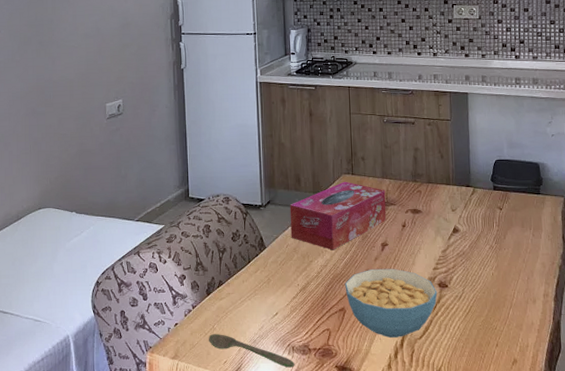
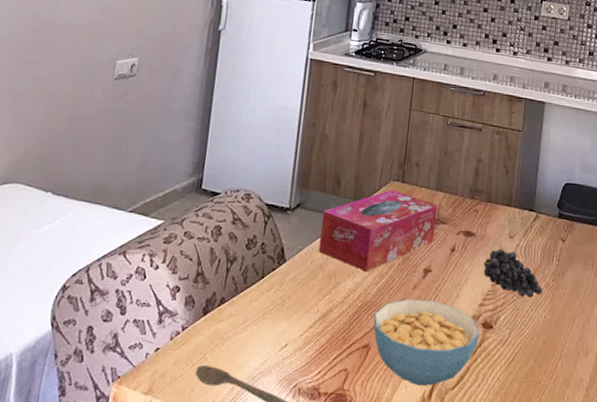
fruit: none [432,221,488,259] -> present [484,248,543,298]

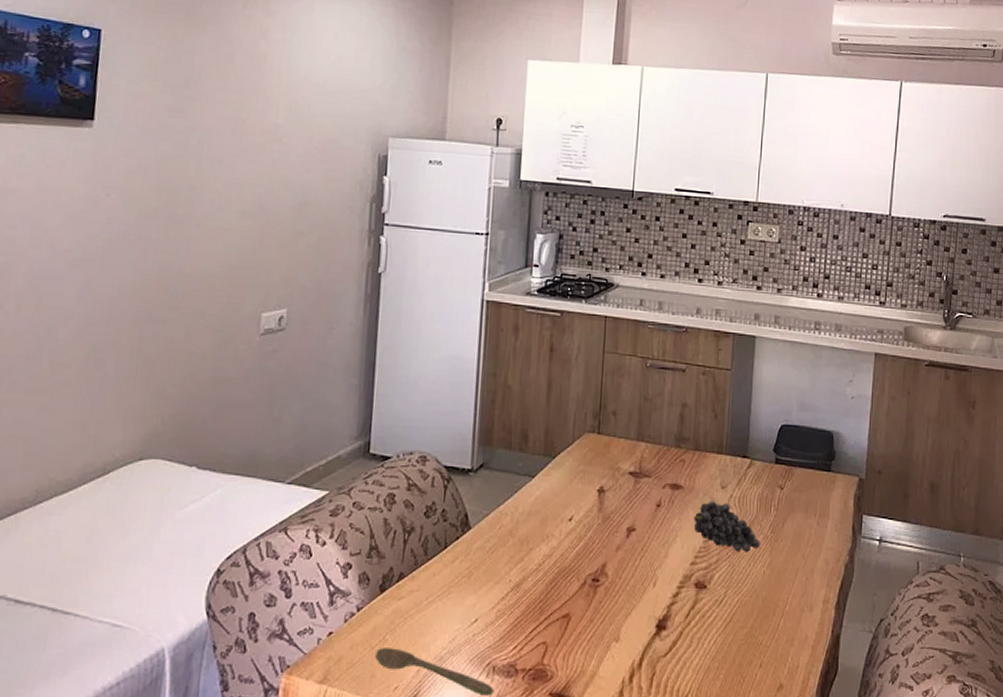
tissue box: present [318,189,438,272] -> none [507,442,639,535]
cereal bowl: present [373,298,480,386] -> none [573,561,693,655]

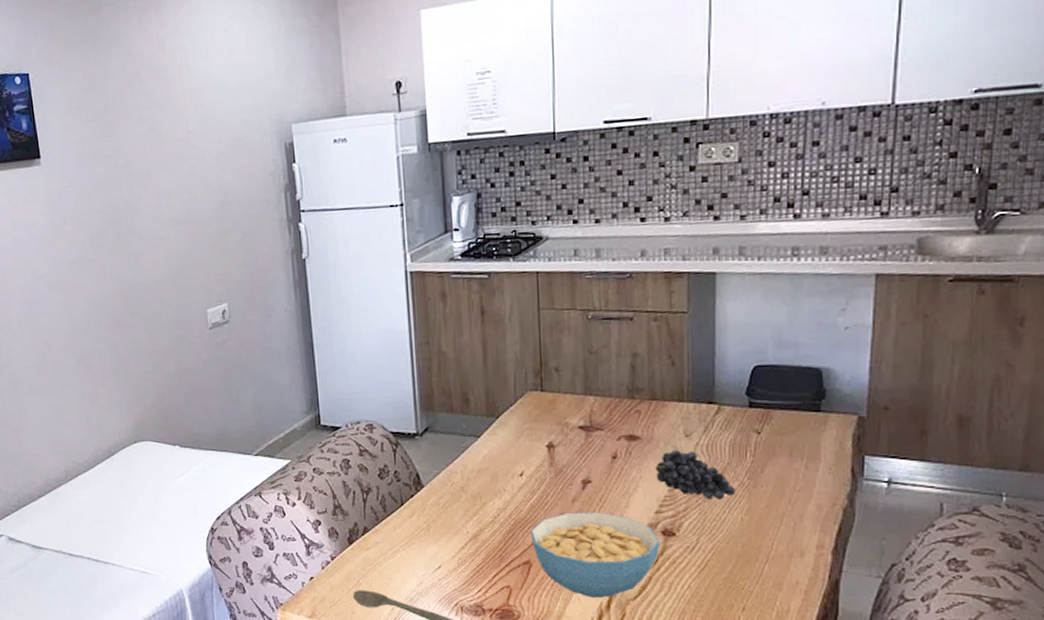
cereal bowl: none [573,561,693,655] -> present [530,512,660,598]

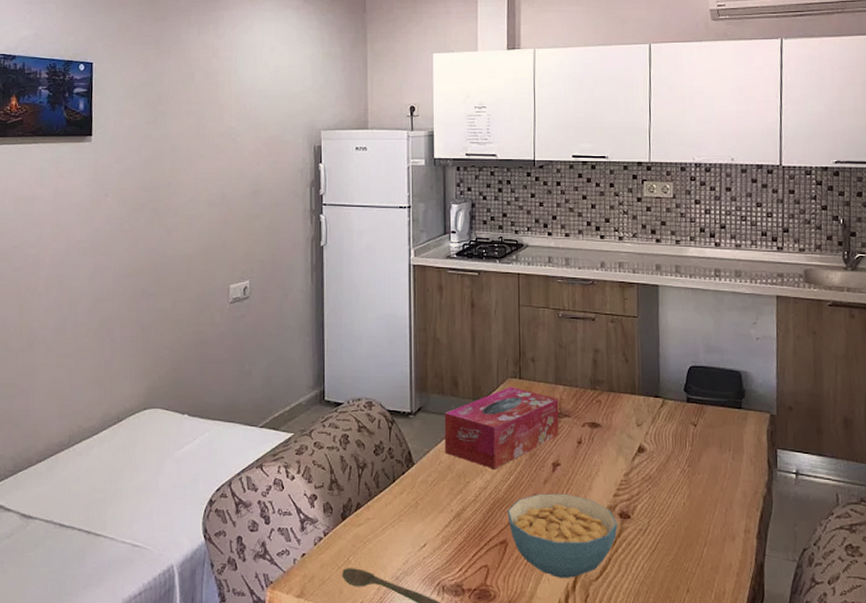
tissue box: none [455,400,590,489] -> present [444,386,559,470]
fruit: present [655,449,736,499] -> none [613,437,679,485]

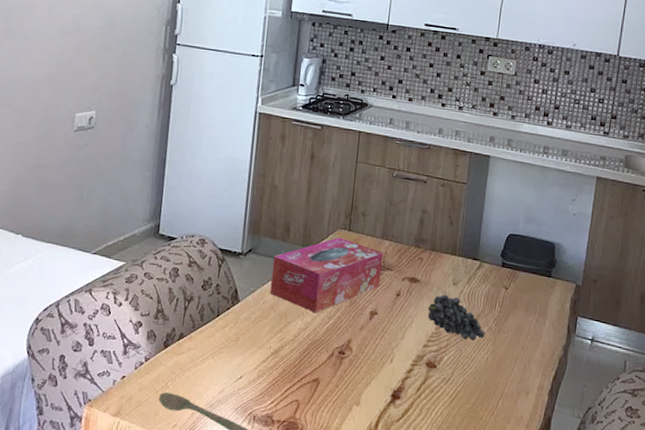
cereal bowl: present [507,493,618,578] -> none [322,338,424,418]
fruit: none [613,437,679,485] -> present [428,294,485,340]

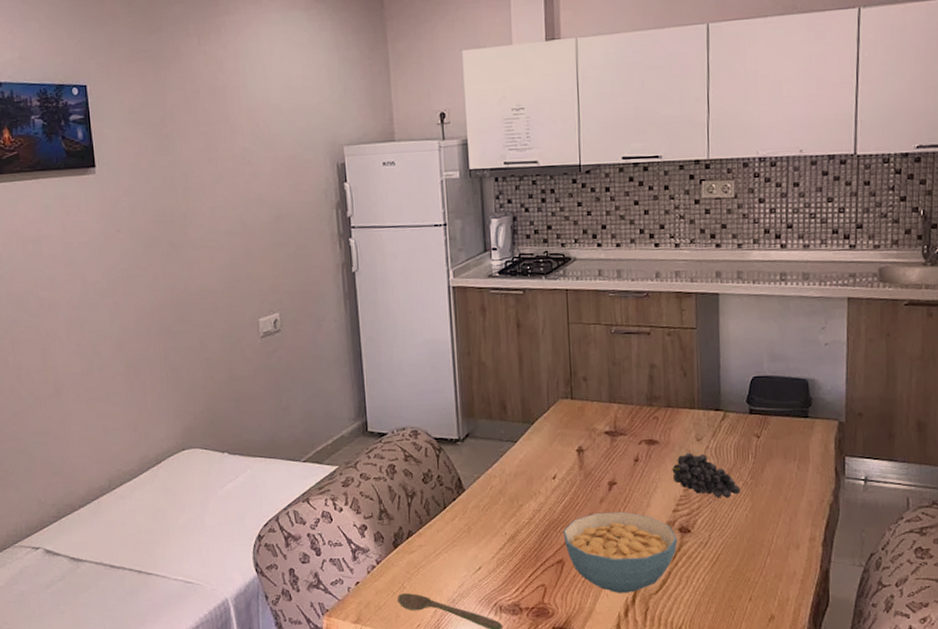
tissue box: present [269,237,384,313] -> none [493,407,615,492]
cereal bowl: none [322,338,424,418] -> present [563,511,678,593]

